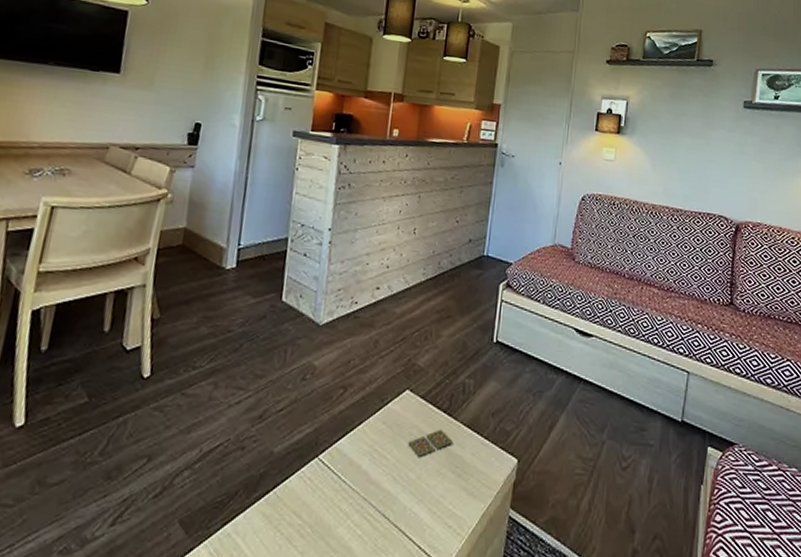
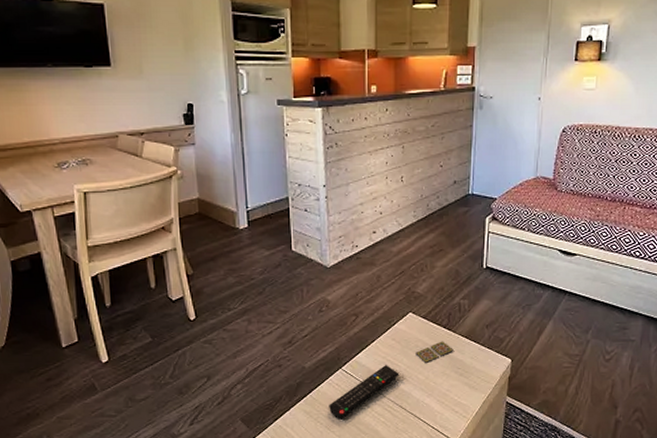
remote control: none [294,456,387,529] -> present [329,365,400,420]

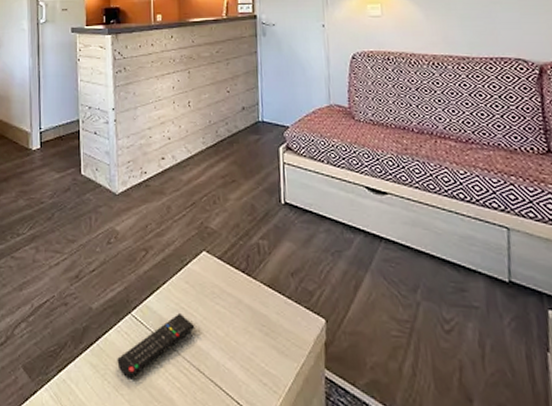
coaster: present [415,341,453,363] -> none [212,289,256,315]

